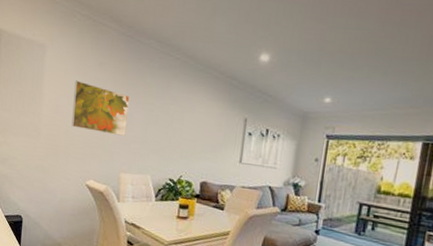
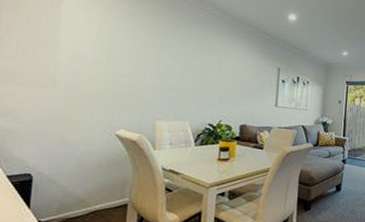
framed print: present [71,80,130,137] -> none [97,29,165,86]

